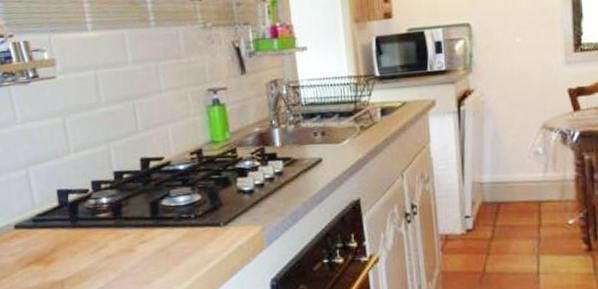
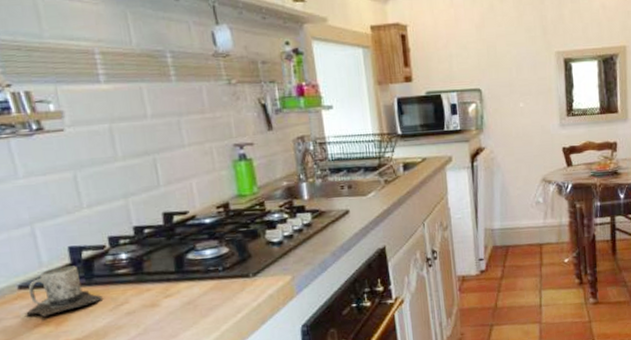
mug: none [19,208,85,256] -> present [24,266,102,317]

